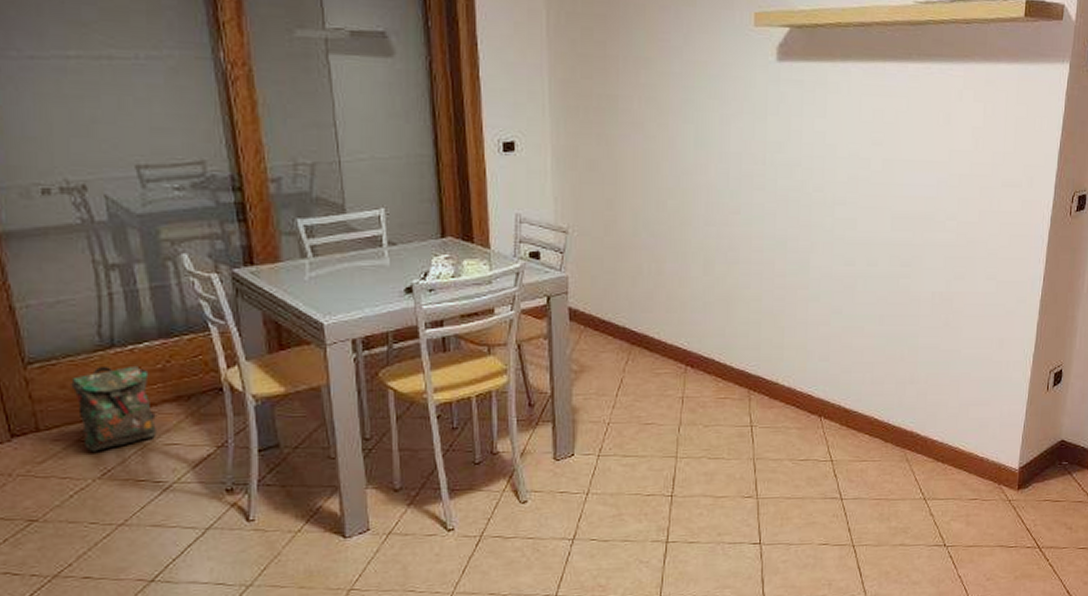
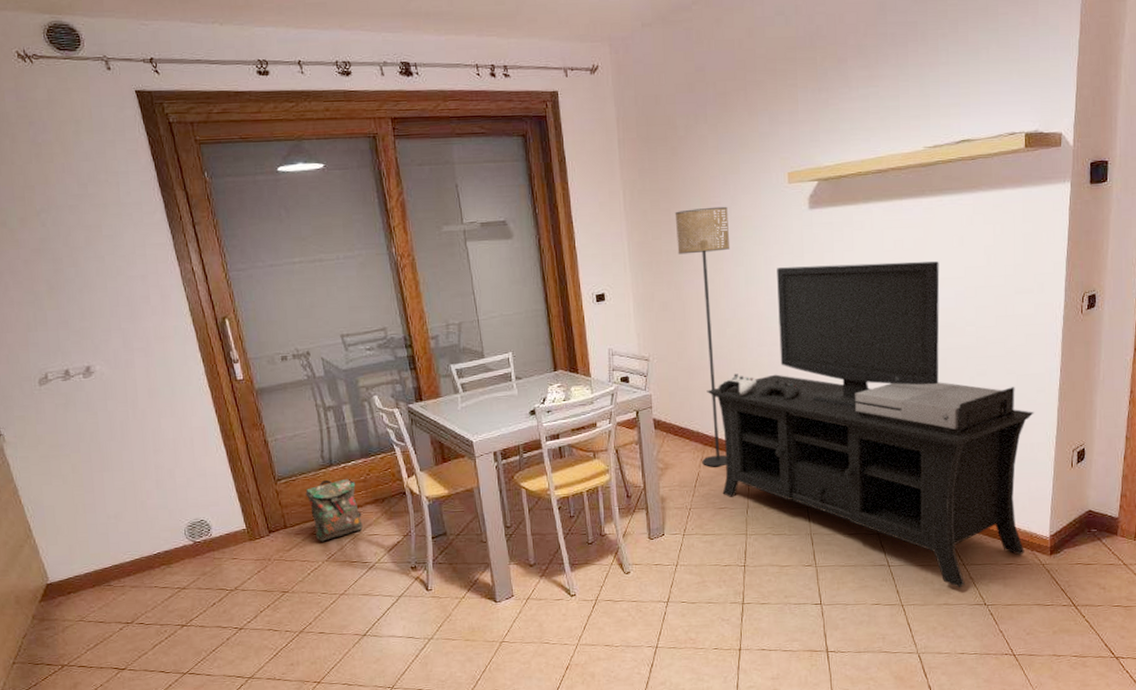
floor lamp: none [611,44,679,373] -> present [674,206,731,467]
media console: none [638,130,1012,526] -> present [706,261,1034,588]

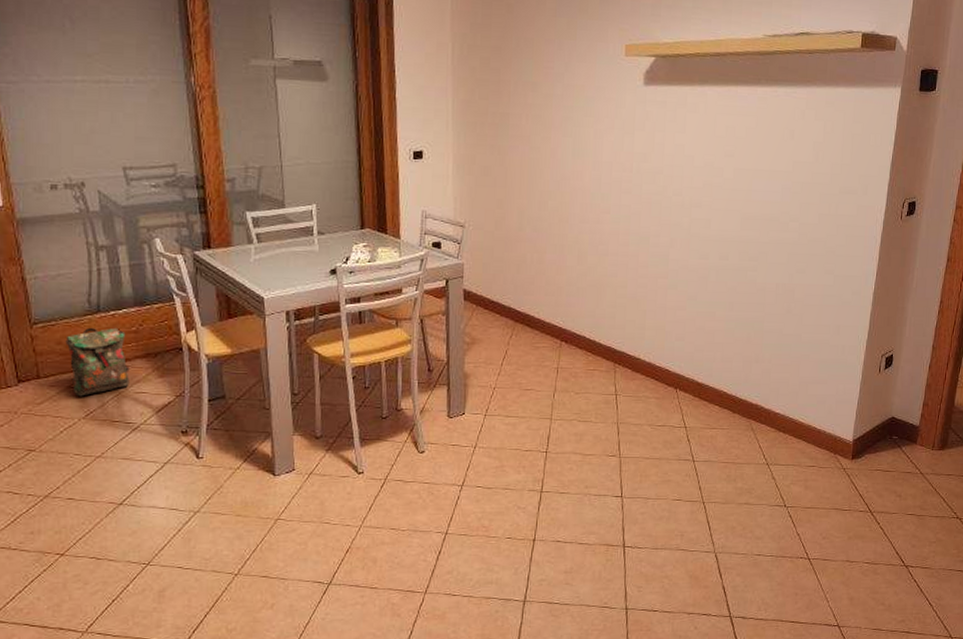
floor lamp: present [674,206,731,467] -> none [504,71,561,346]
media console: present [706,261,1034,588] -> none [522,142,848,488]

